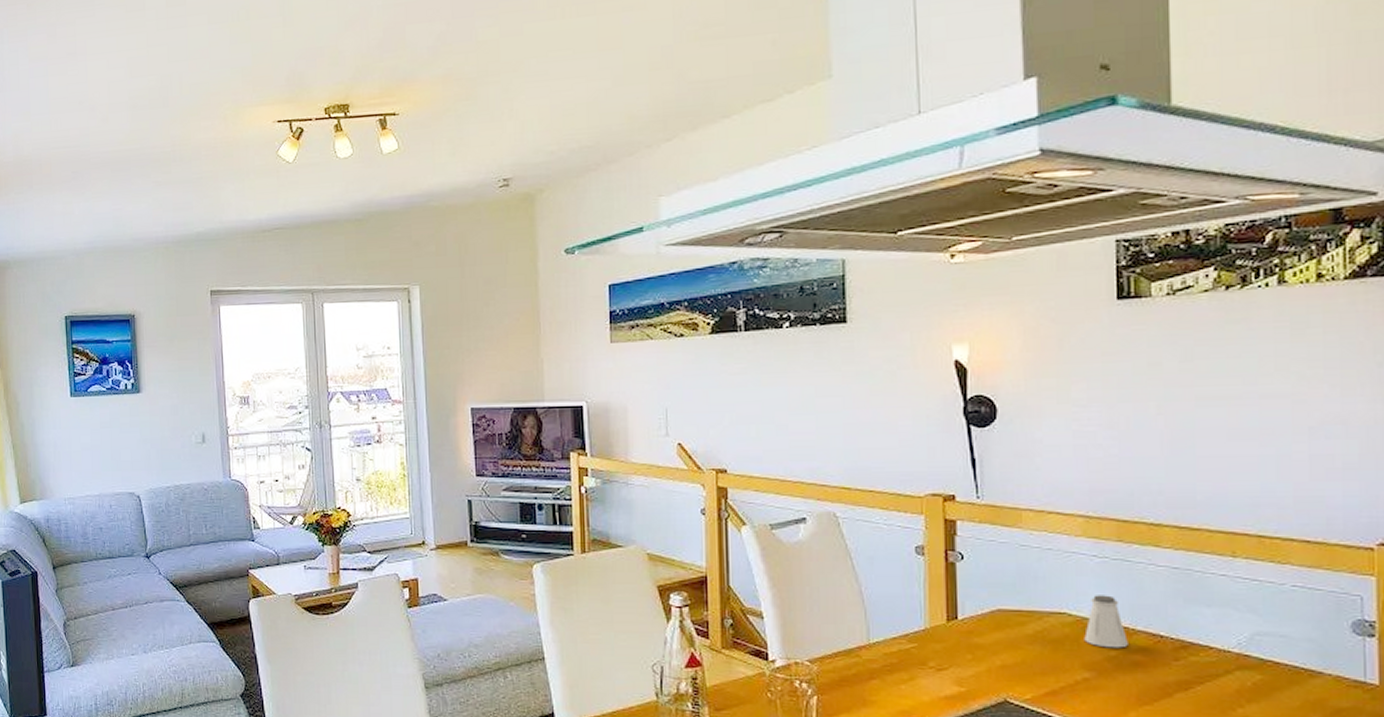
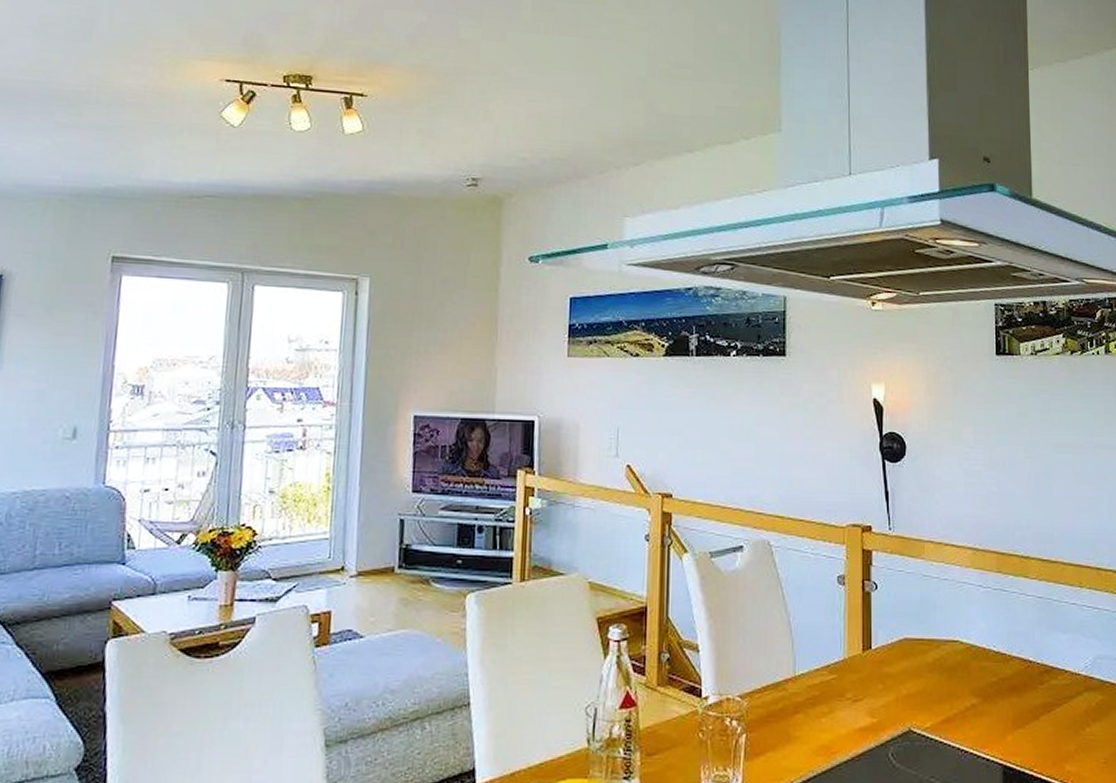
saltshaker: present [1084,595,1128,648] -> none [972,623,1006,674]

